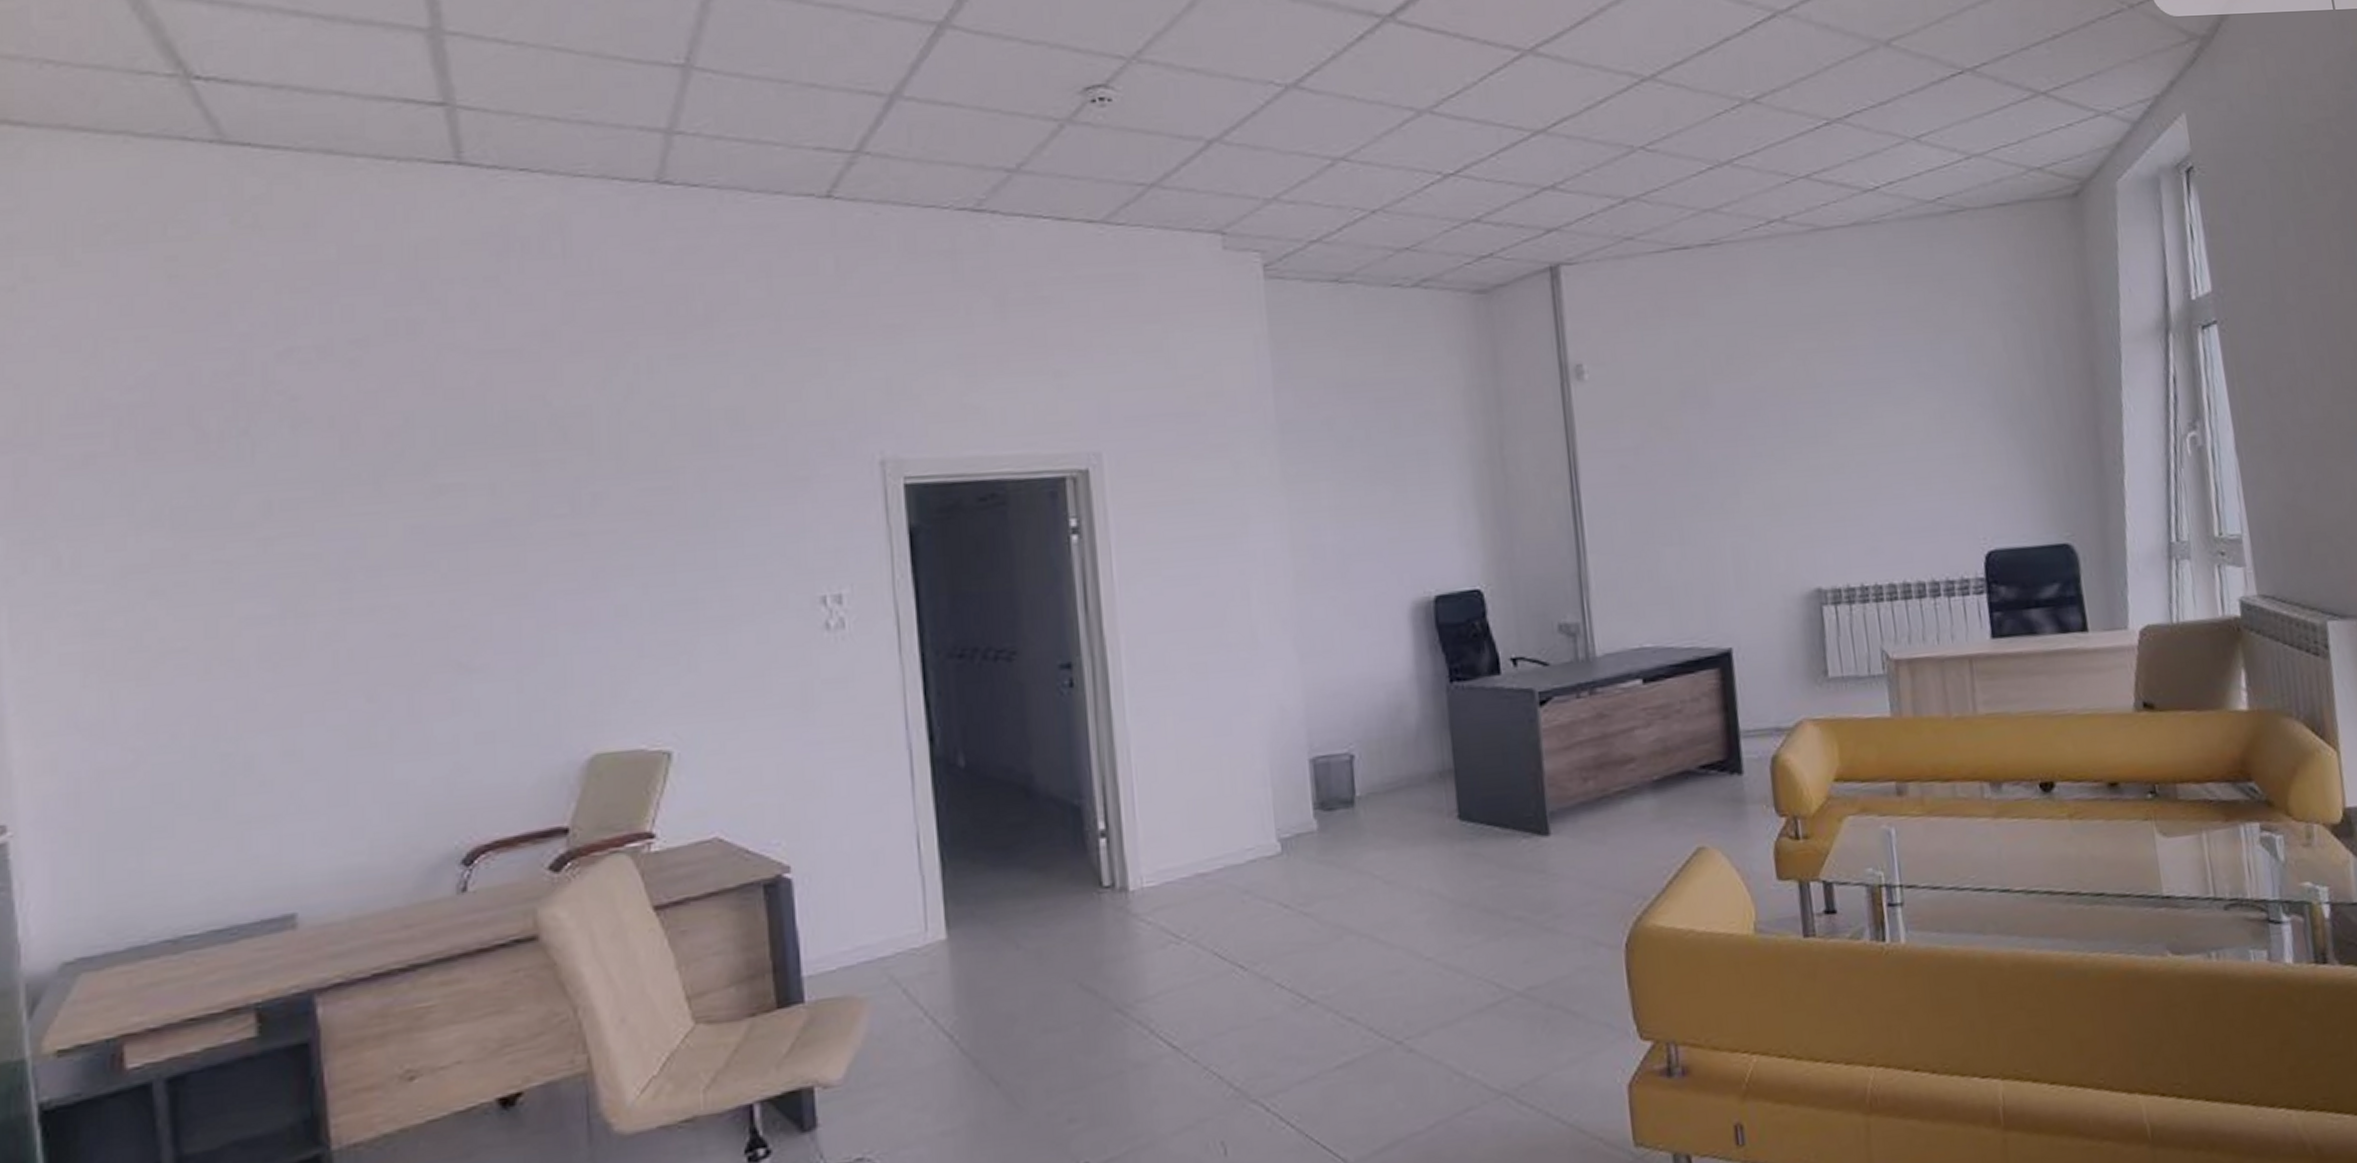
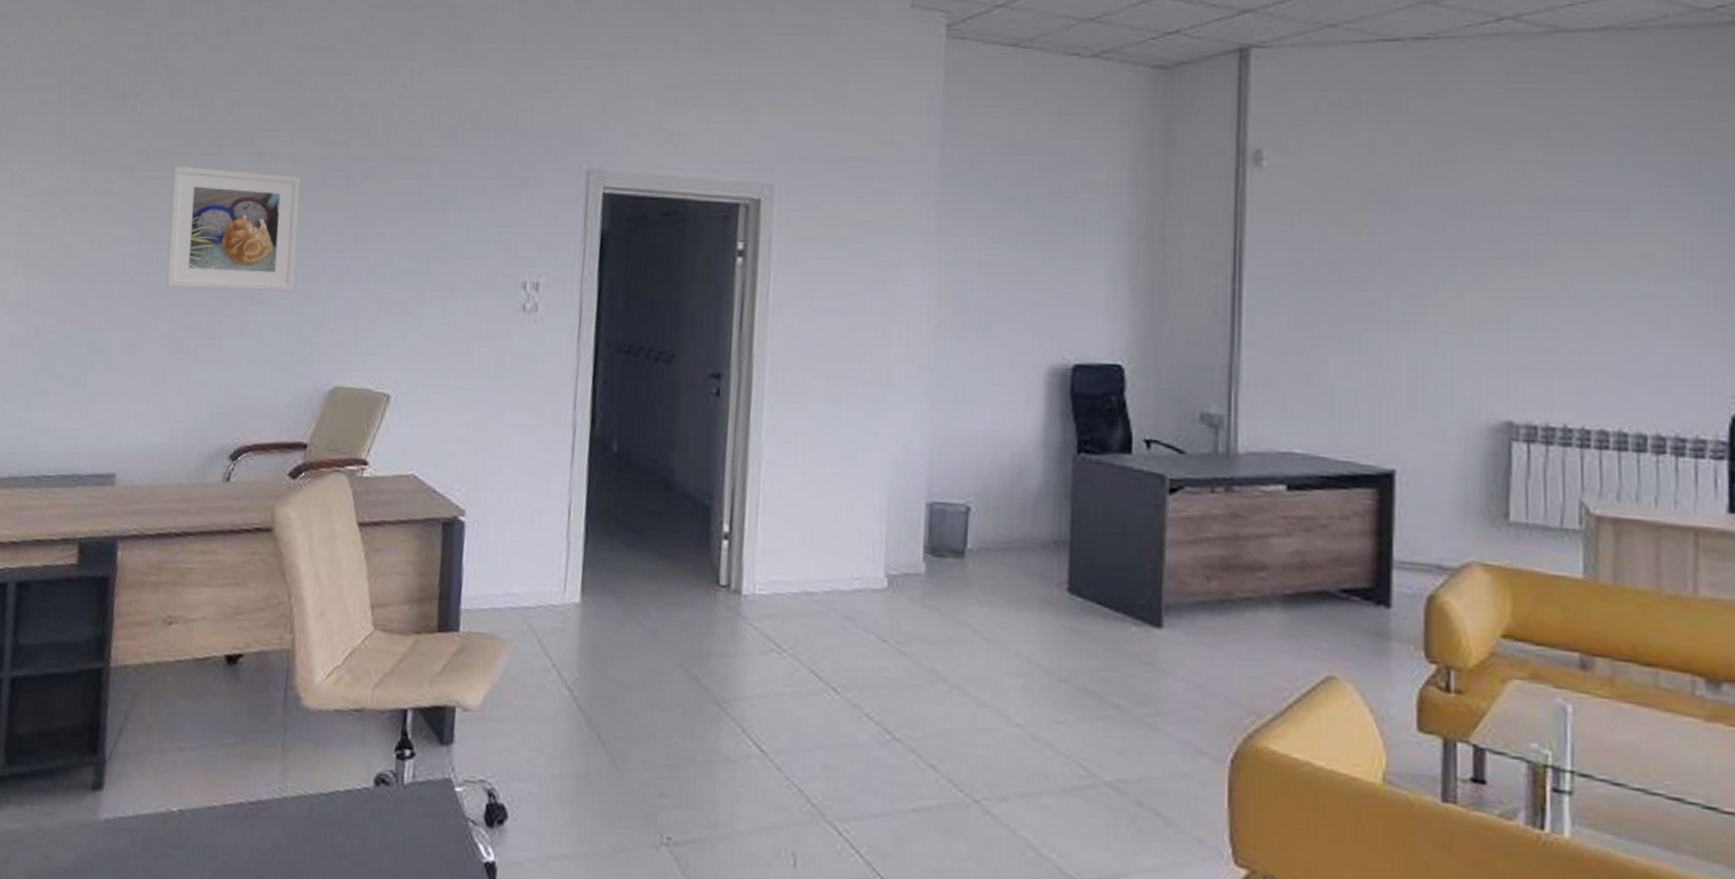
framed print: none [315,510,519,669] -> present [166,166,301,292]

